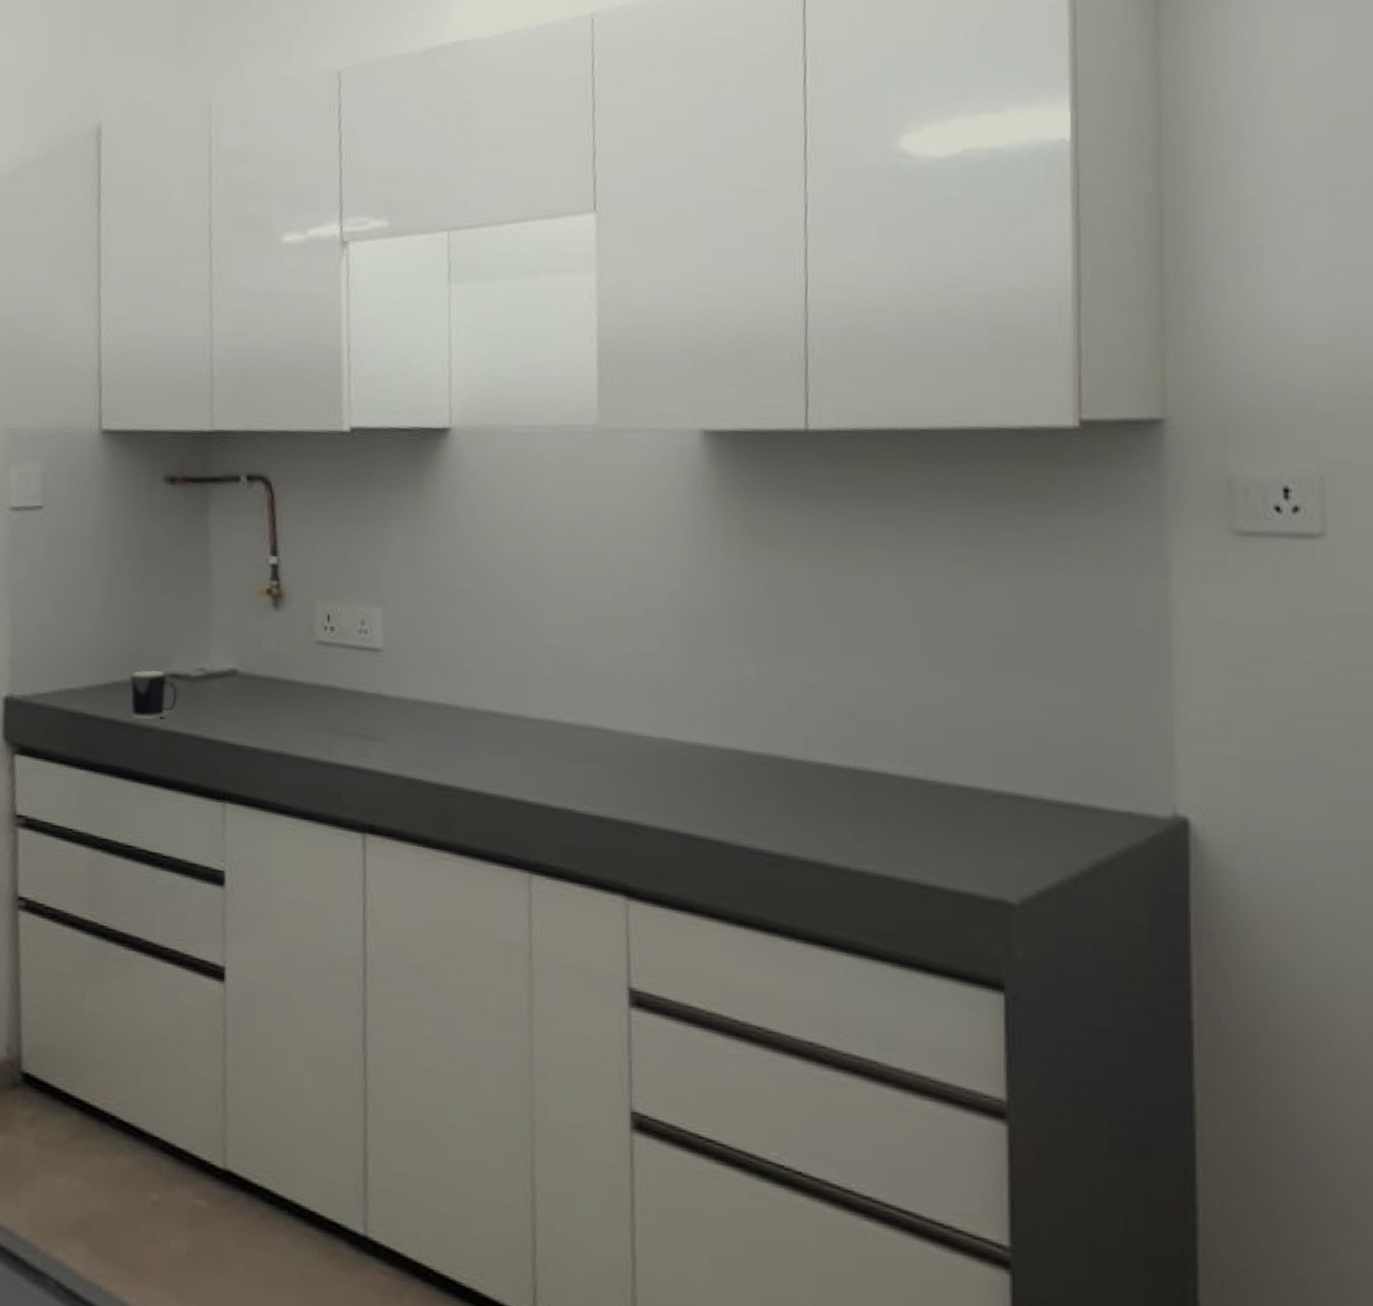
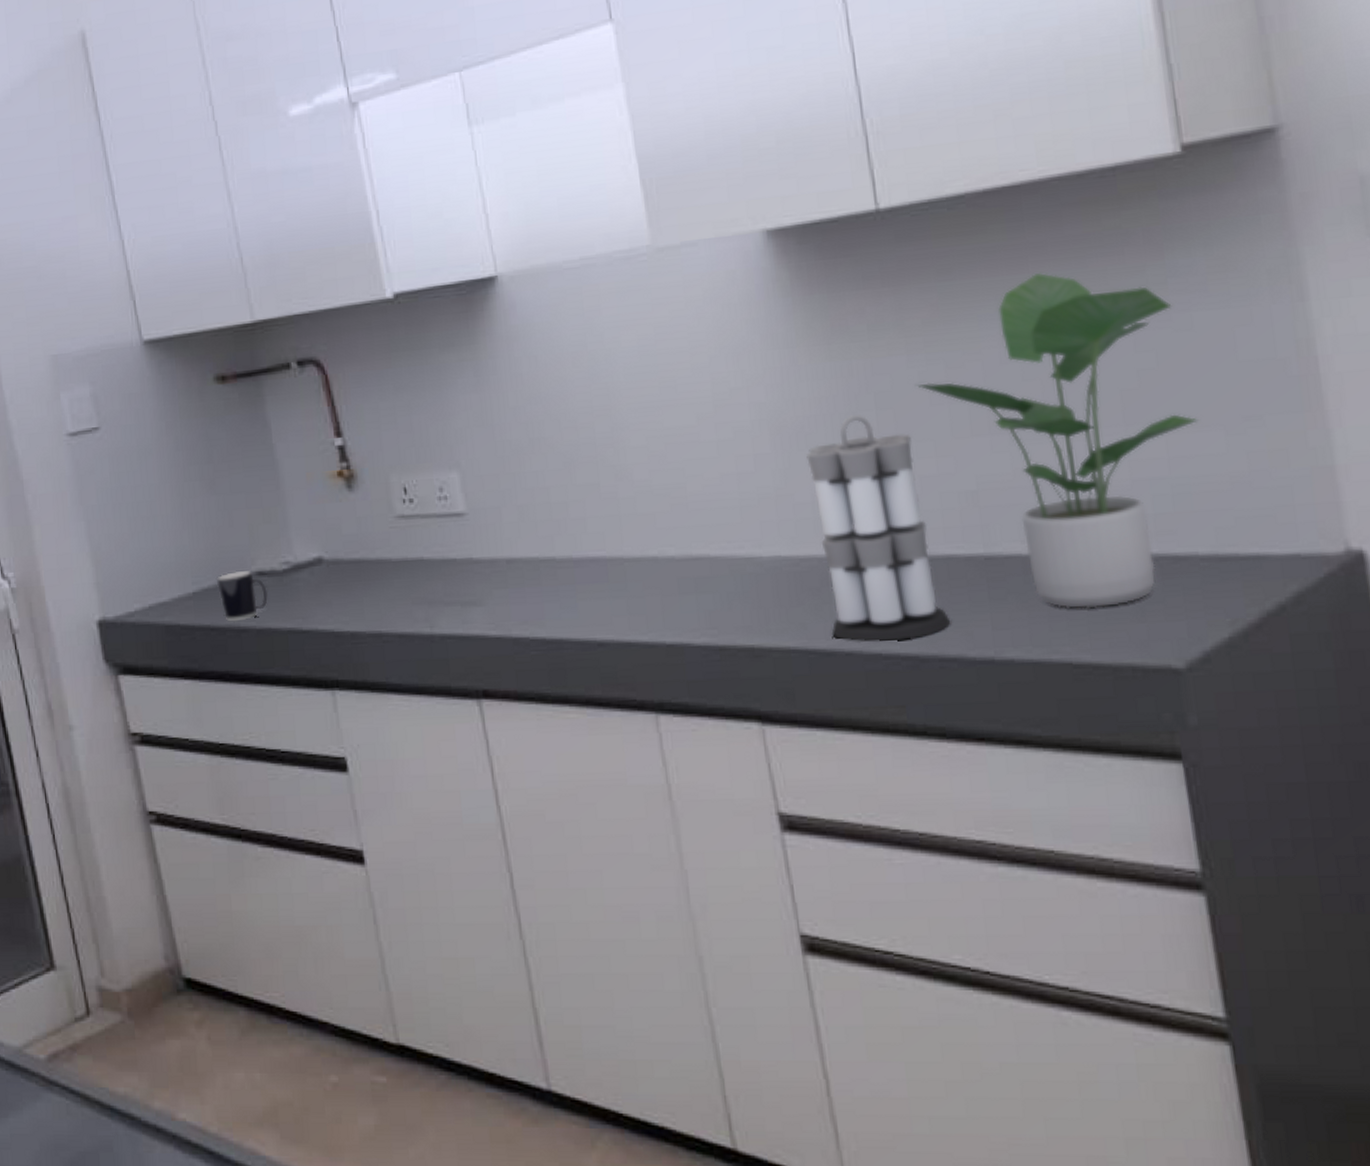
spice rack: none [706,617,815,838] -> present [806,415,950,643]
potted plant: none [817,513,1061,836] -> present [916,272,1198,609]

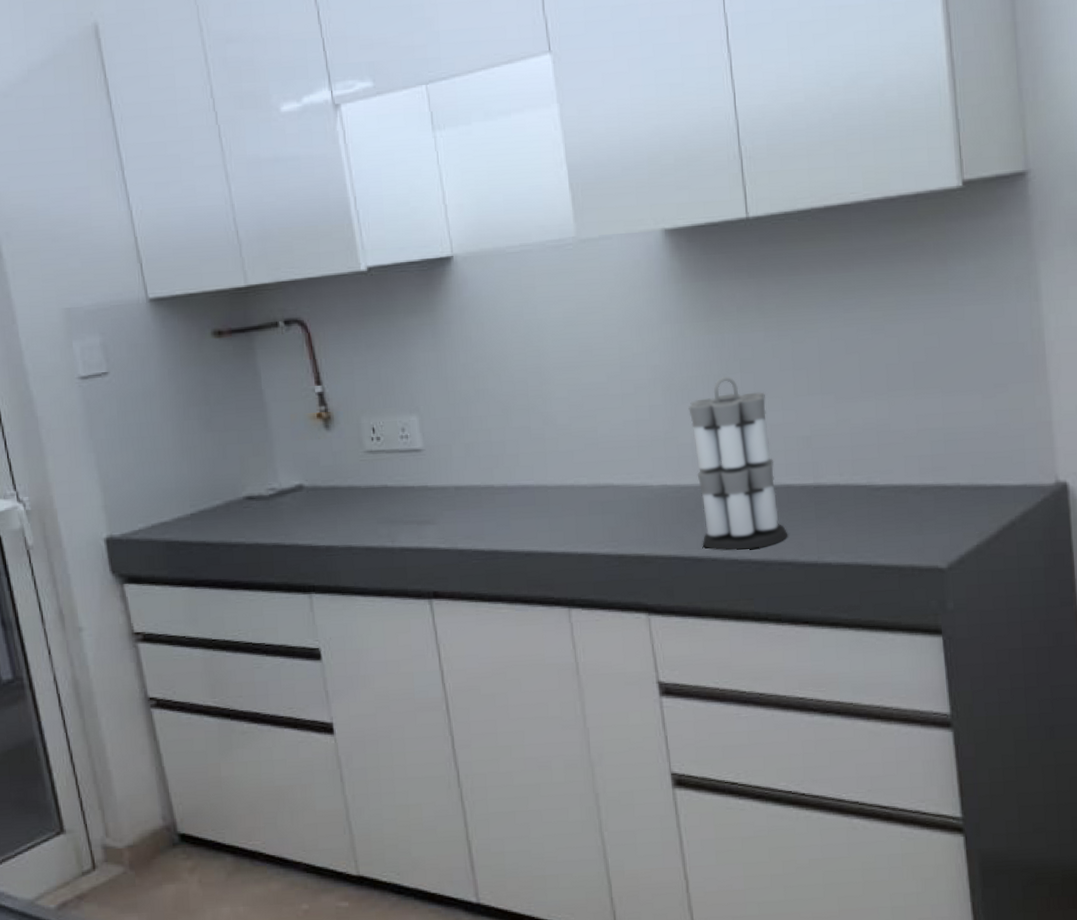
mug: present [216,569,268,622] -> none [211,495,256,539]
potted plant: present [916,272,1198,609] -> none [770,272,964,525]

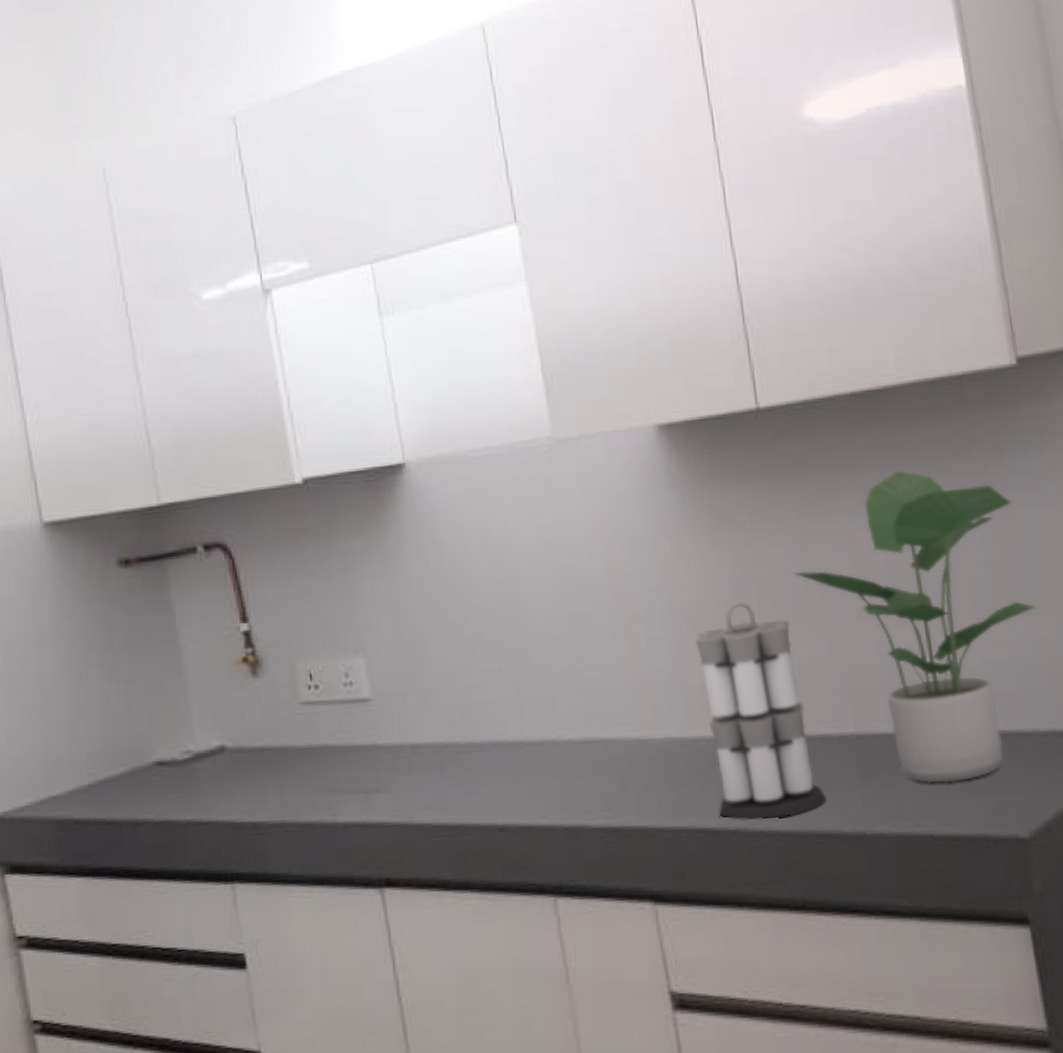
potted plant: none [770,272,964,525] -> present [793,469,1036,784]

